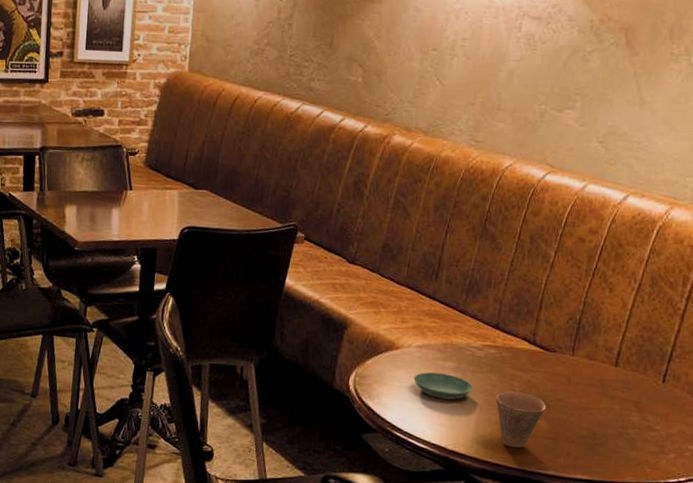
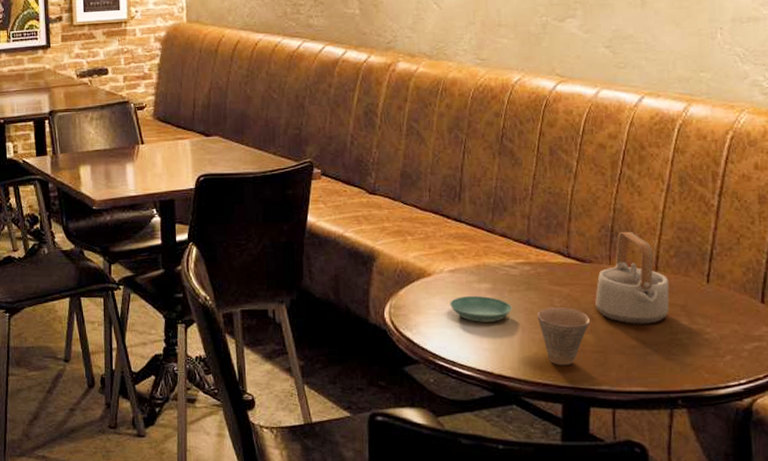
teapot: none [553,324,627,417] -> present [595,231,670,324]

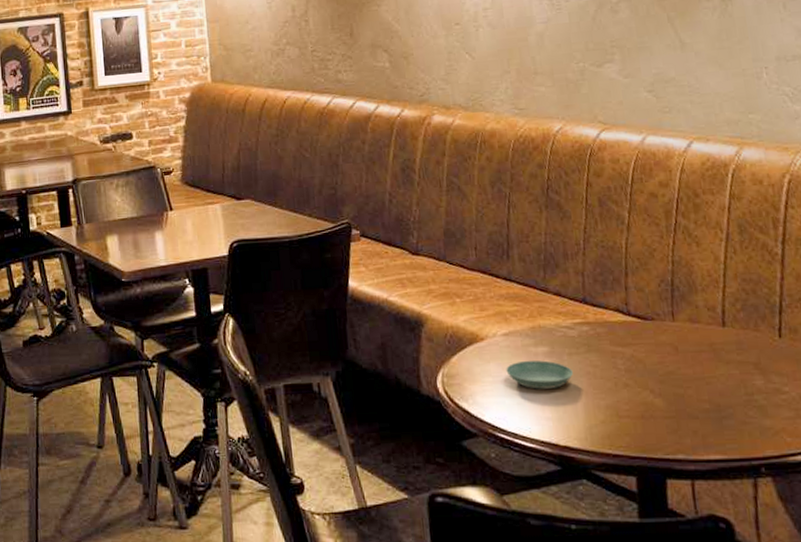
cup: present [537,307,590,365] -> none [600,370,658,433]
teapot: present [595,231,670,324] -> none [661,284,742,386]

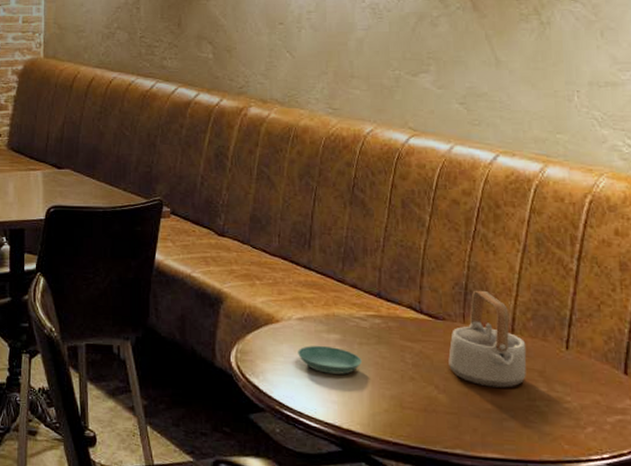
teapot: none [661,284,742,386] -> present [448,290,527,388]

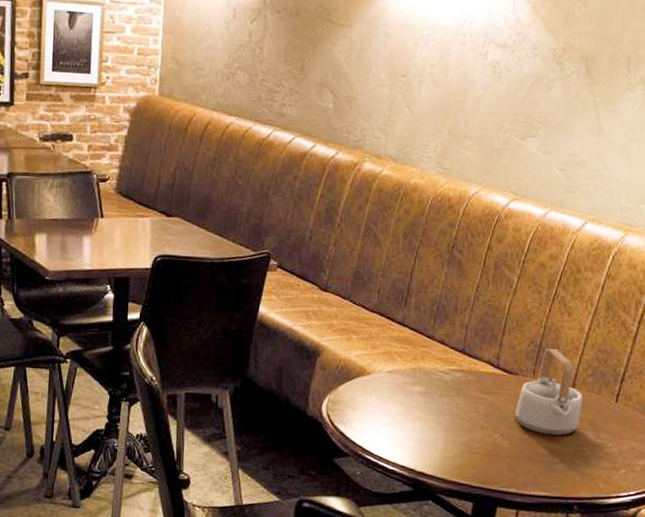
saucer: present [298,345,363,375] -> none [384,396,441,423]

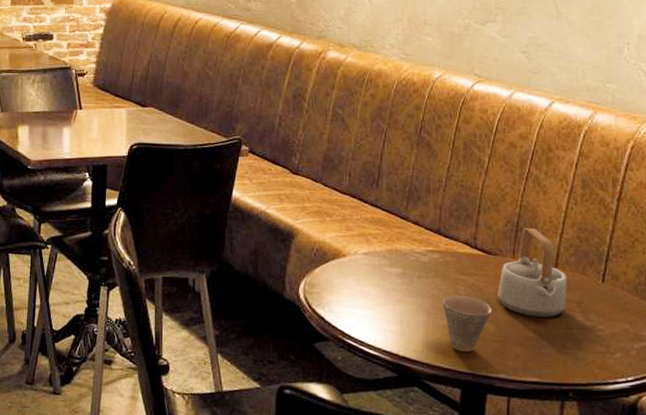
cup: none [461,413,508,468] -> present [442,295,491,352]

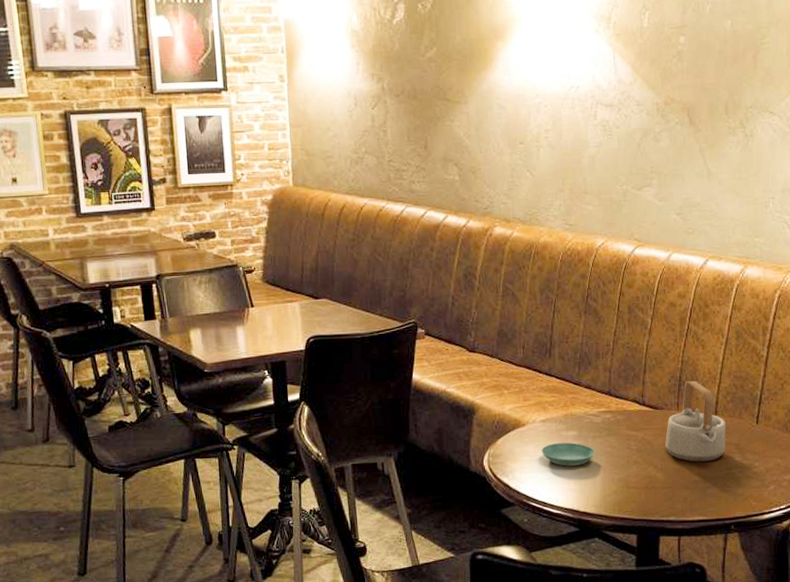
saucer: none [361,278,421,306] -> present [541,442,596,466]
cup: present [442,295,491,352] -> none [616,450,660,501]

